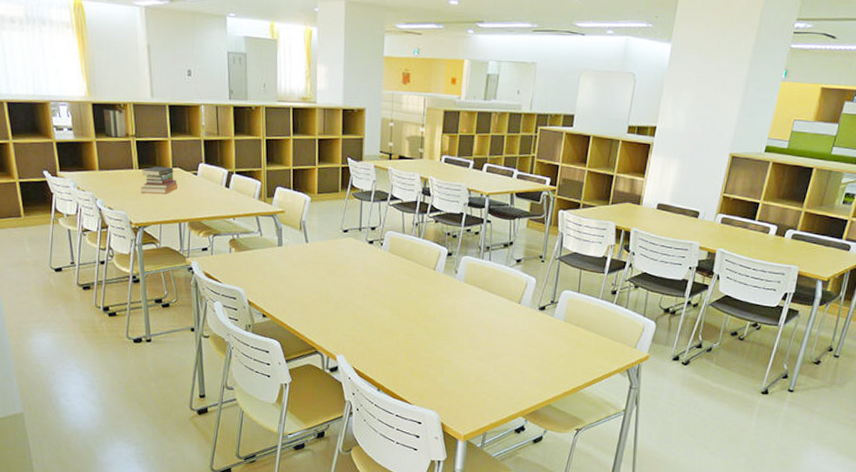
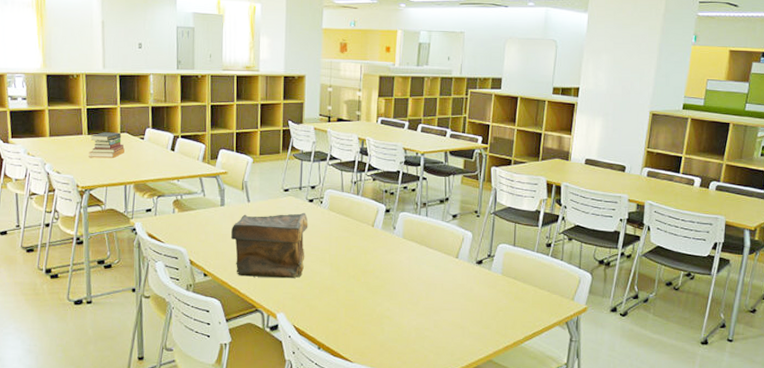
books: present [103,108,140,139] -> none [56,79,91,106]
pouch: none [289,254,368,321] -> present [230,212,308,278]

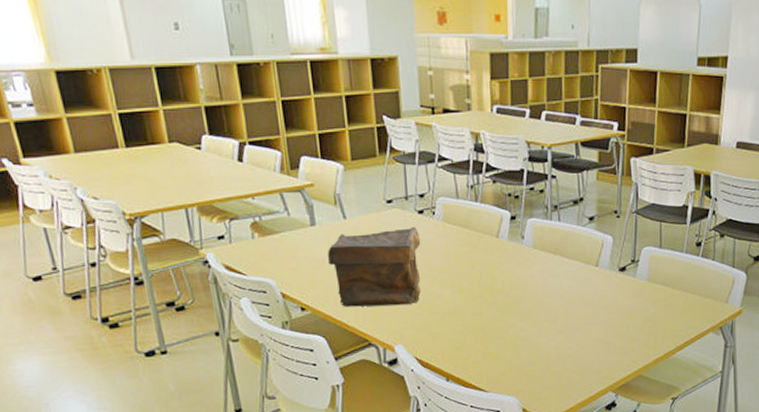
books: present [89,132,125,158] -> none [130,142,178,176]

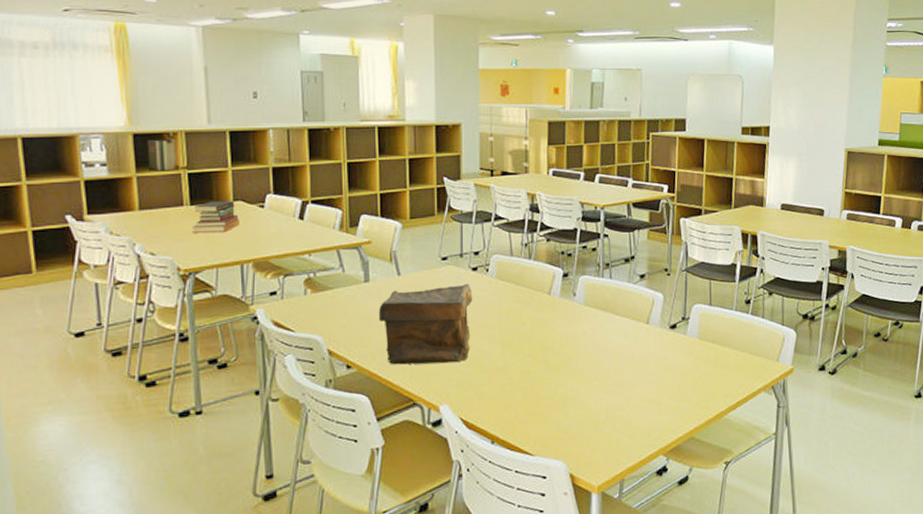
books: none [70,74,123,112] -> present [147,137,193,171]
books: none [130,142,178,176] -> present [192,201,239,233]

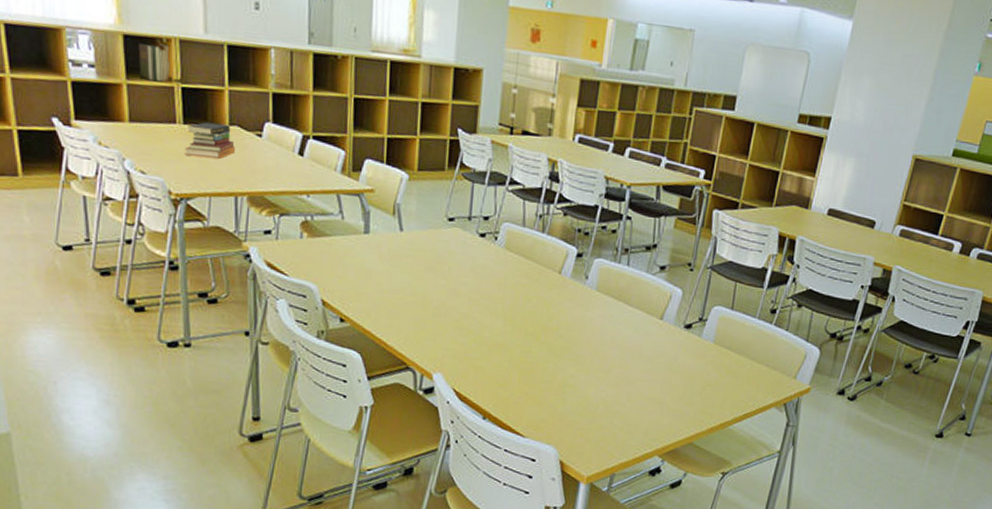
pouch: present [378,283,473,365] -> none [376,246,478,331]

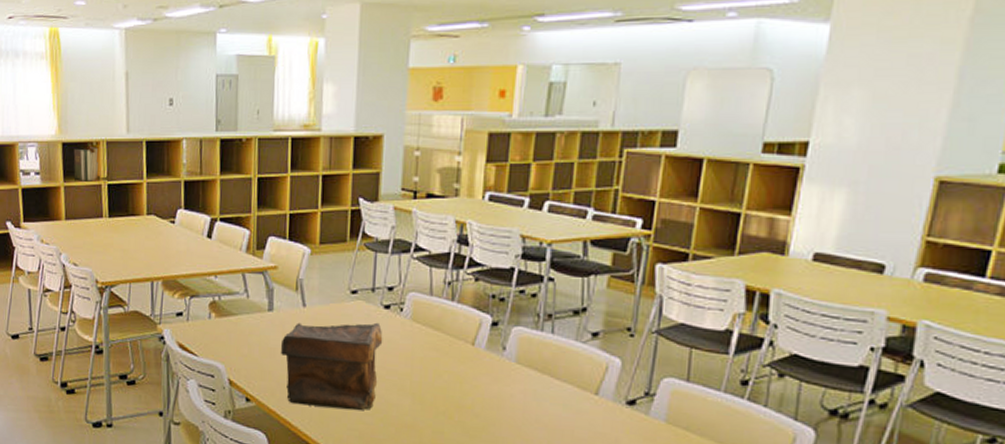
books: present [185,122,235,159] -> none [110,214,152,247]
pouch: none [376,246,478,331] -> present [280,322,383,410]

